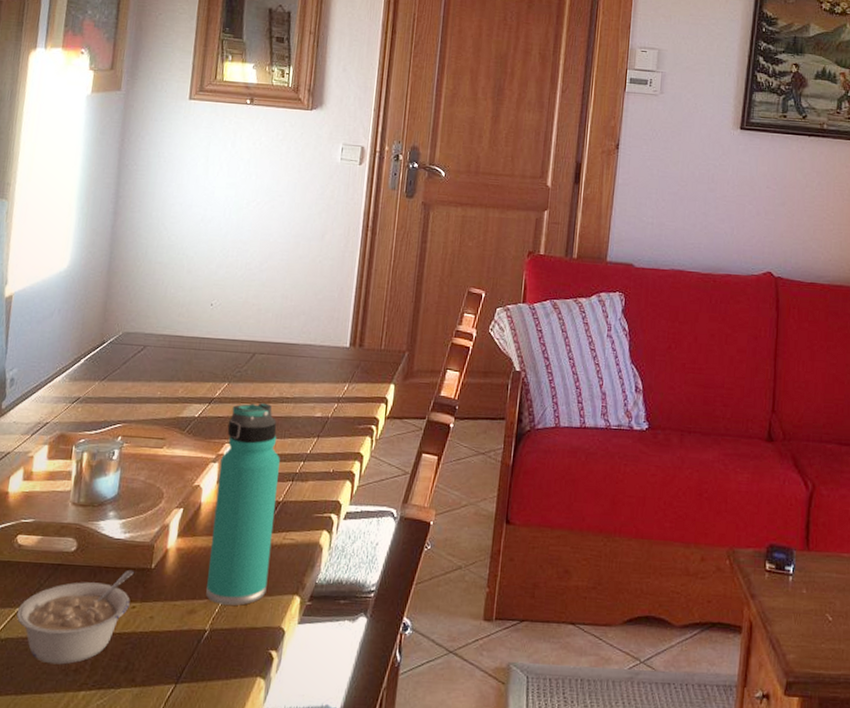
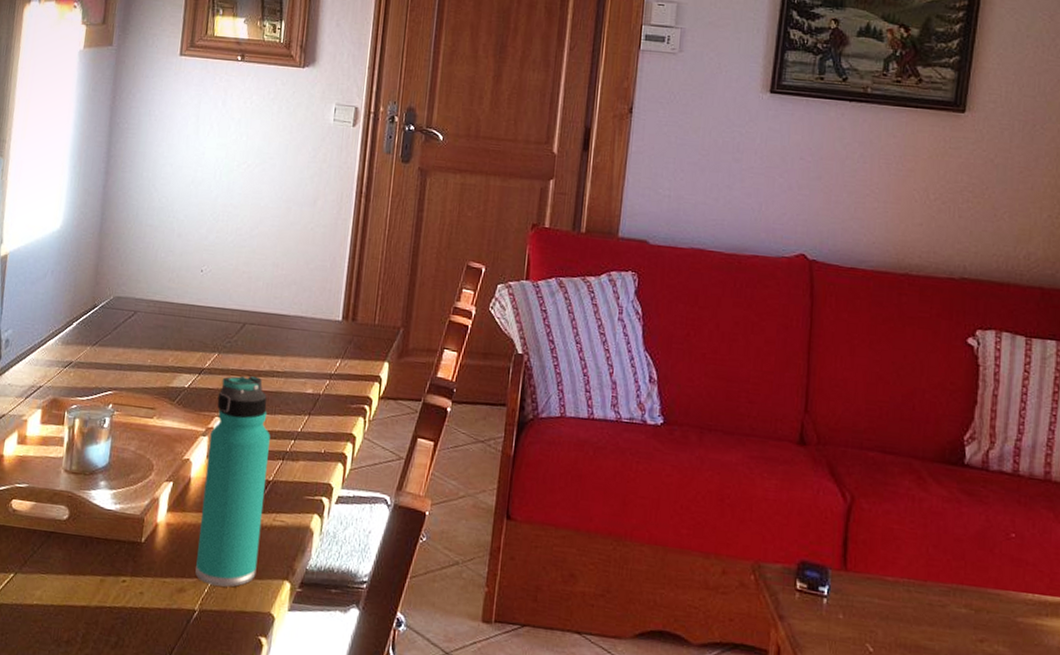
legume: present [16,569,135,665] -> none [10,542,126,635]

